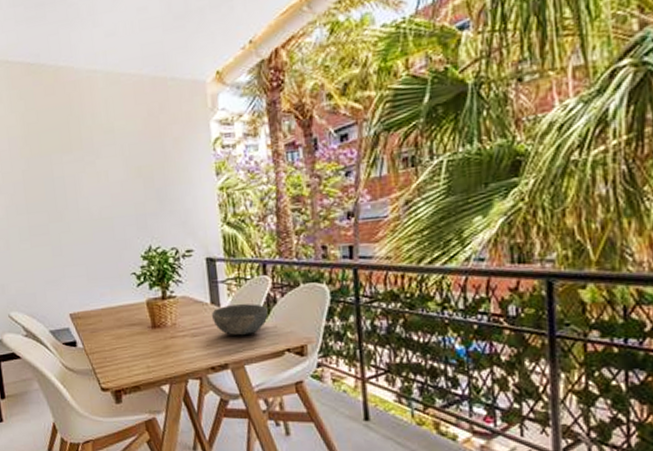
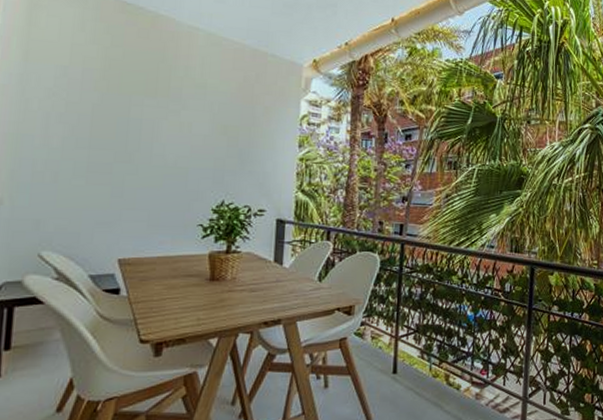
bowl: present [212,304,268,336] -> none [273,265,326,294]

